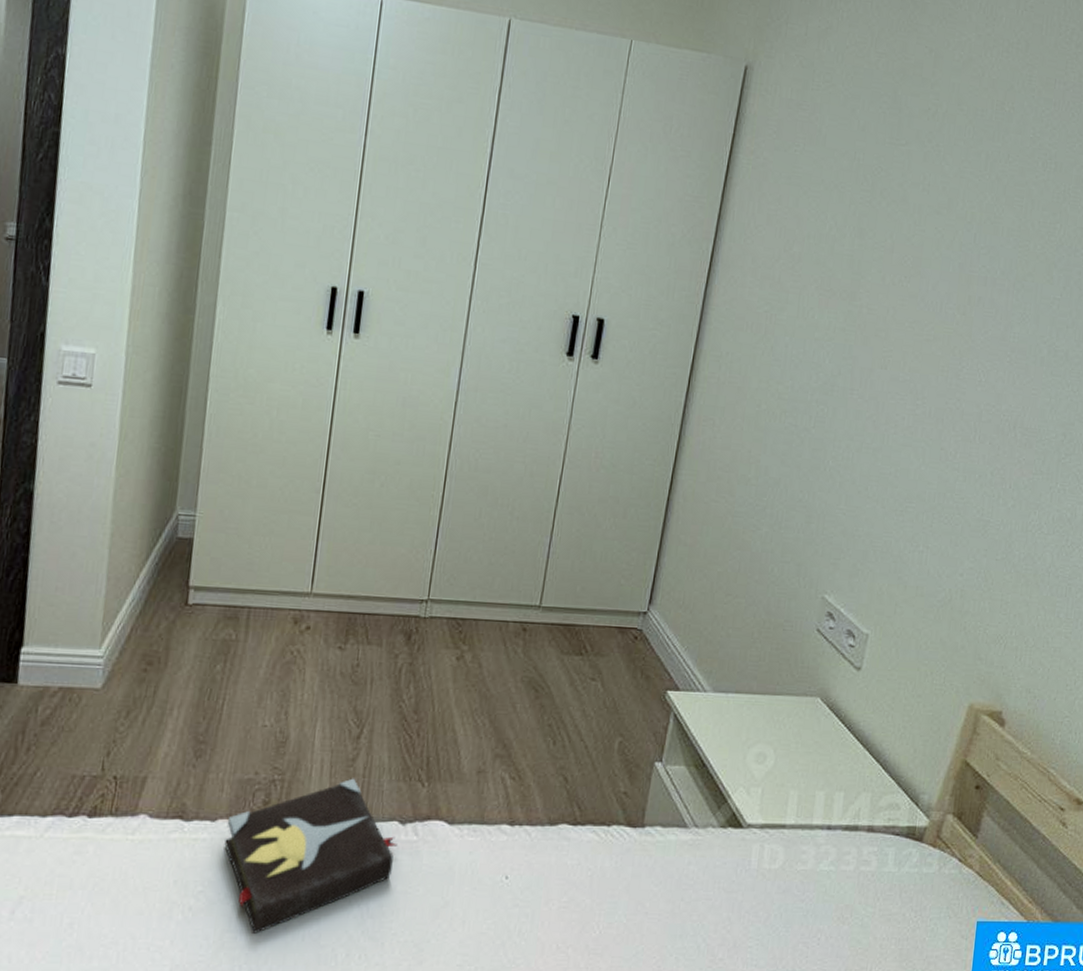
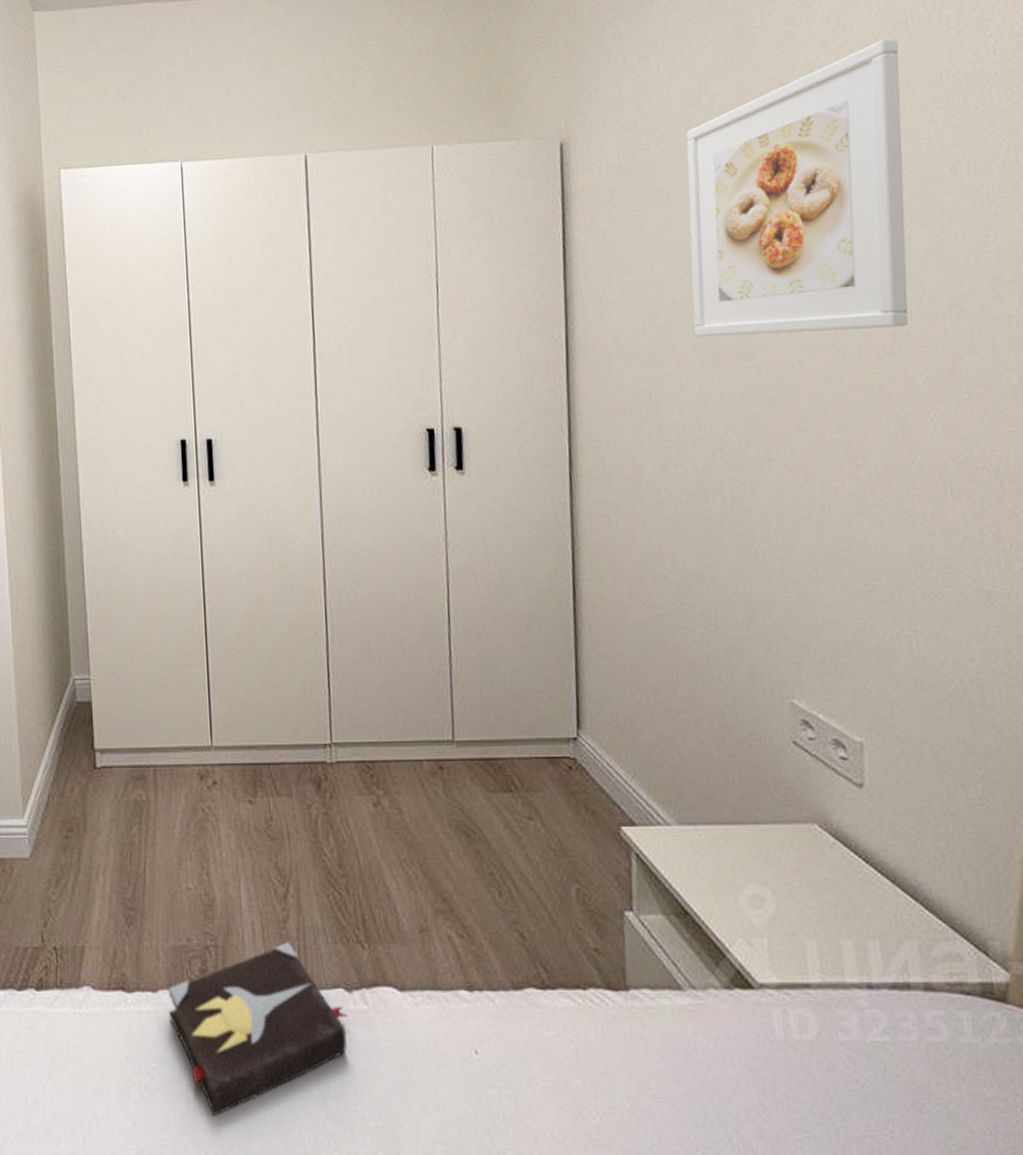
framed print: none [818,36,1032,293] -> present [686,38,909,338]

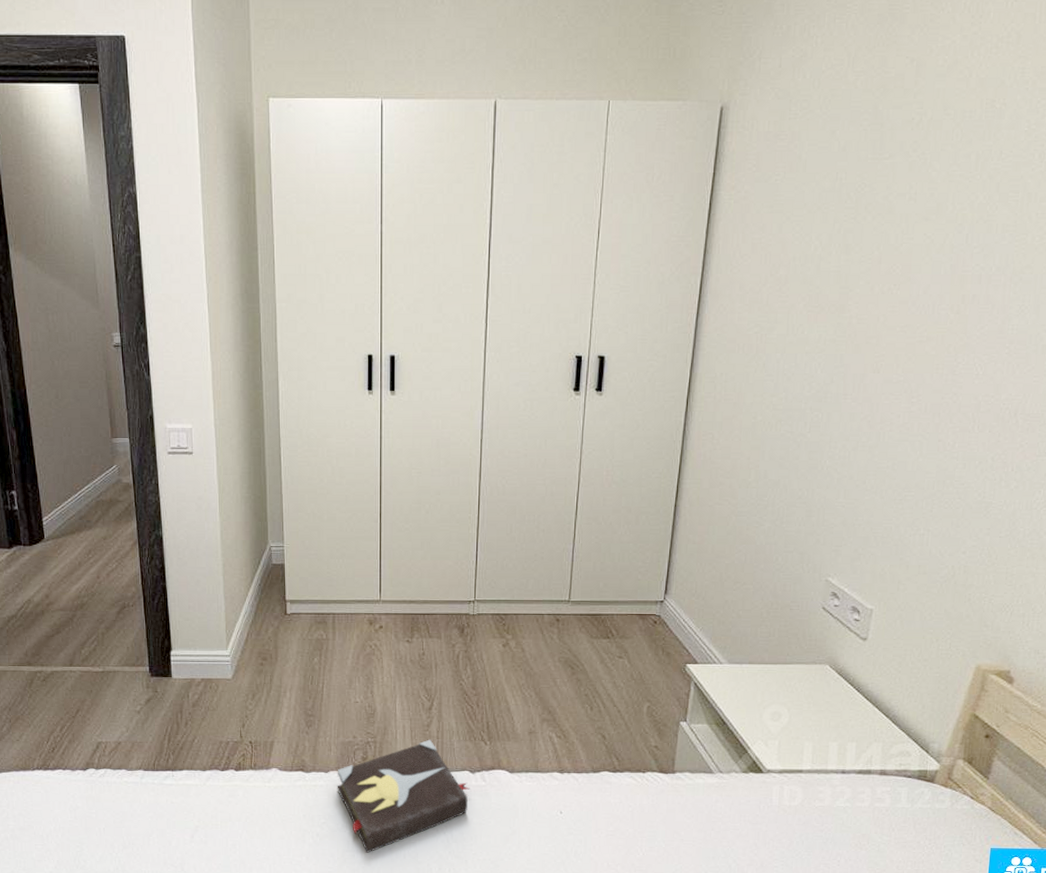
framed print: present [686,38,909,338] -> none [805,29,1024,291]

